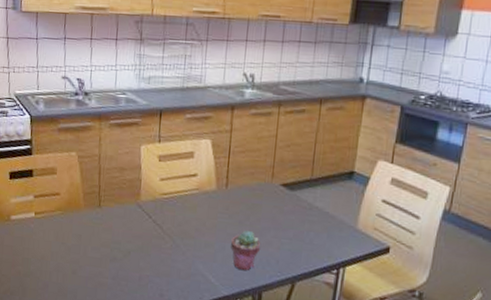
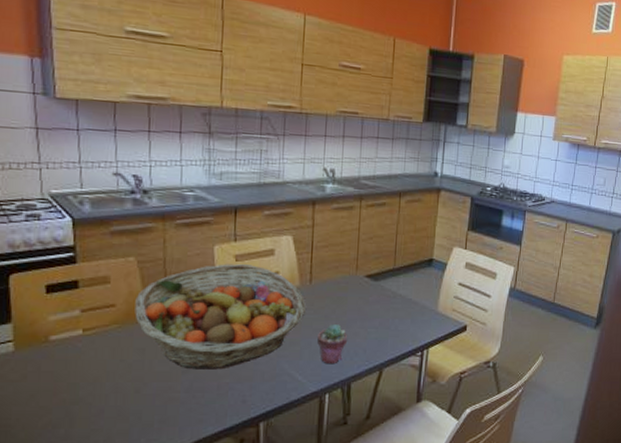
fruit basket: none [74,163,221,262] -> present [134,264,306,370]

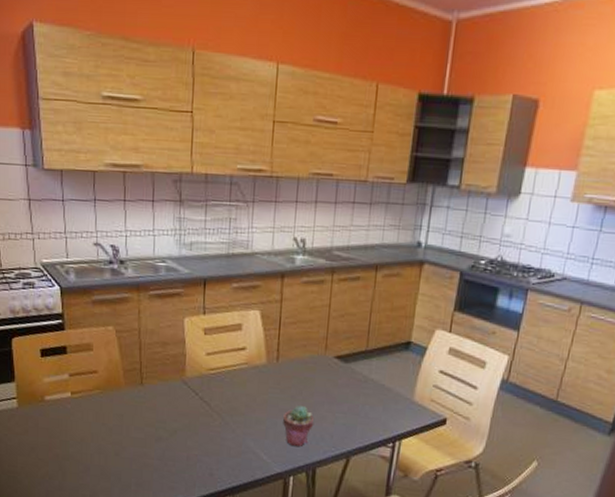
fruit basket: present [134,264,306,370] -> none [114,337,272,441]

